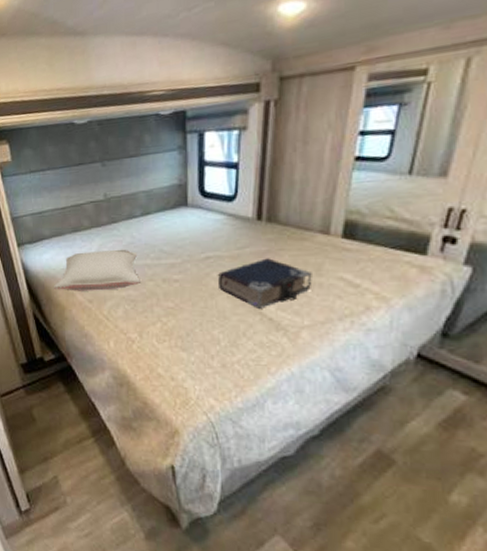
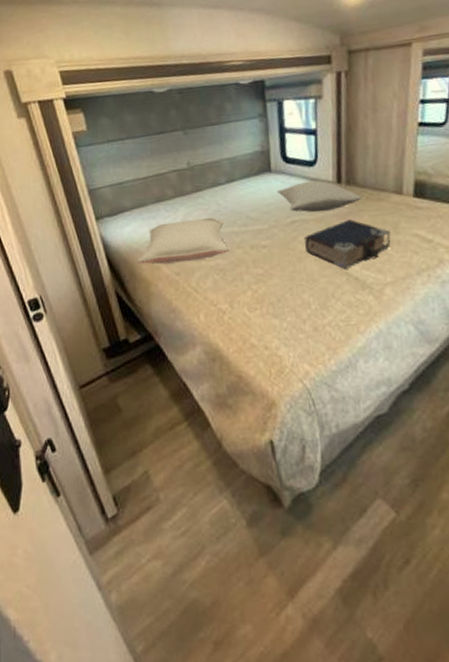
pillow: none [193,216,284,249] -> present [277,180,363,213]

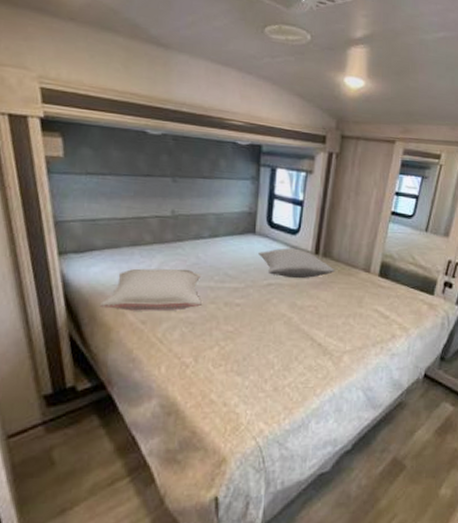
book: present [304,219,391,269] -> none [277,289,355,334]

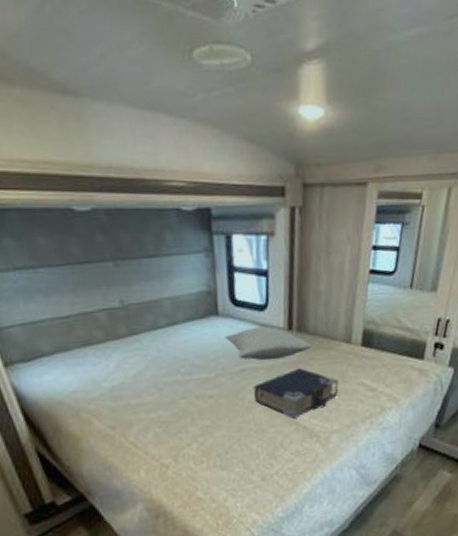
pillow: present [99,268,202,312] -> none [61,364,171,418]
book: none [277,289,355,334] -> present [254,368,339,418]

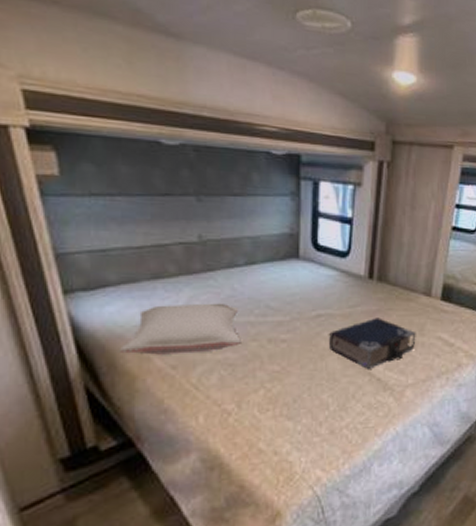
pillow: none [61,364,171,418] -> present [118,303,241,355]
pillow: present [225,326,313,361] -> none [304,273,393,308]

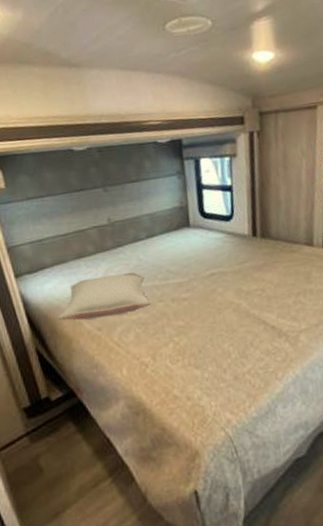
book: present [329,318,416,369] -> none [223,270,304,318]

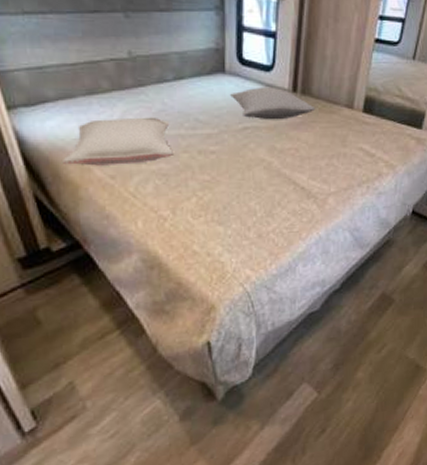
pillow: none [196,234,277,265] -> present [230,87,316,120]

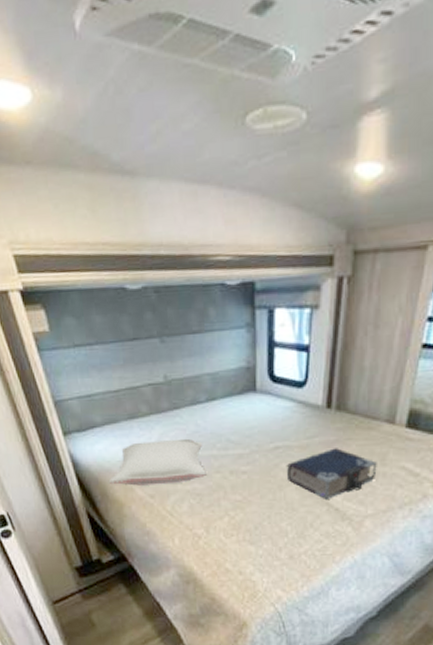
pillow: present [230,87,316,120] -> none [261,404,352,439]
book: none [256,130,338,178] -> present [287,448,377,499]

